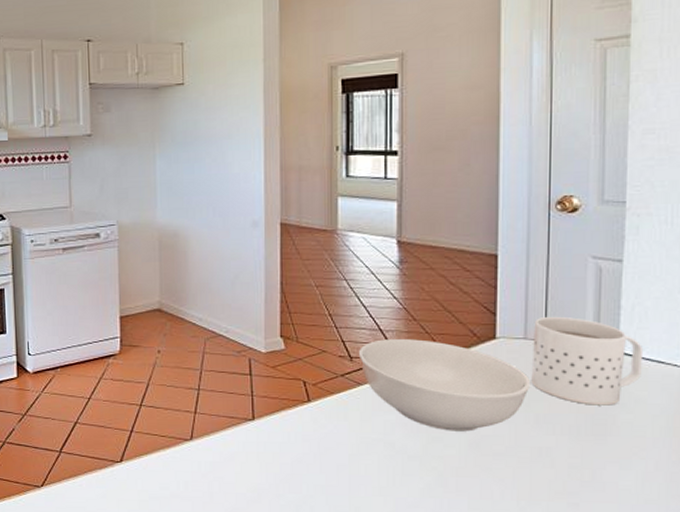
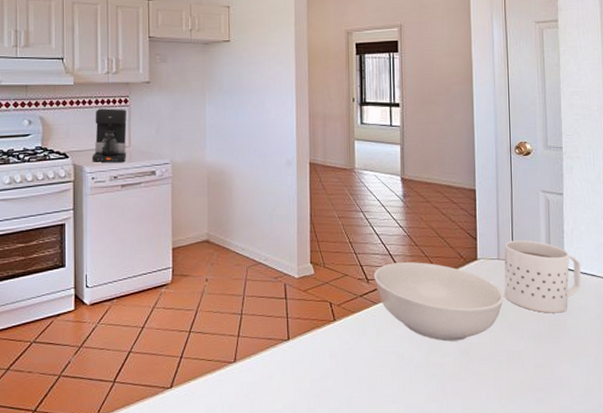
coffee maker: none [30,165,68,225] -> present [92,108,127,163]

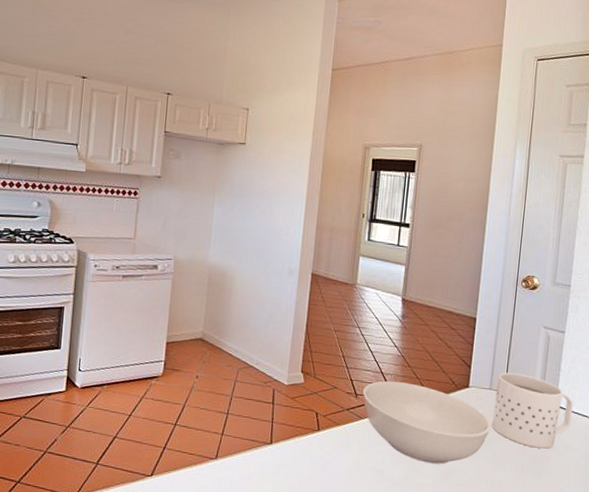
coffee maker: present [92,108,127,163] -> none [96,198,135,254]

